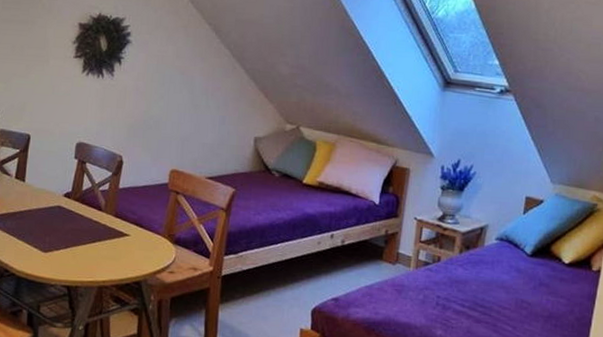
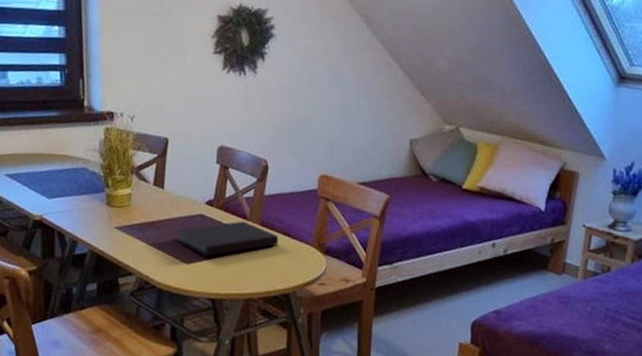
notebook: none [33,212,132,246] -> present [174,221,279,257]

